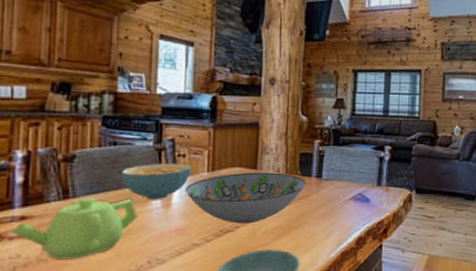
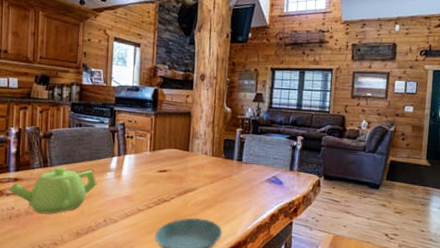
cereal bowl: present [120,163,191,200] -> none [84,142,137,172]
decorative bowl: present [185,172,306,224] -> none [132,153,229,196]

